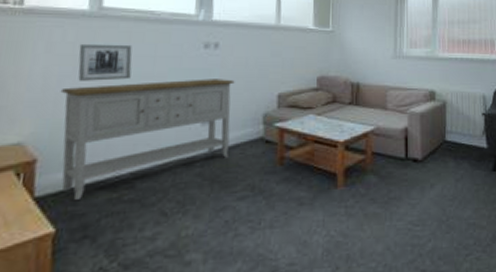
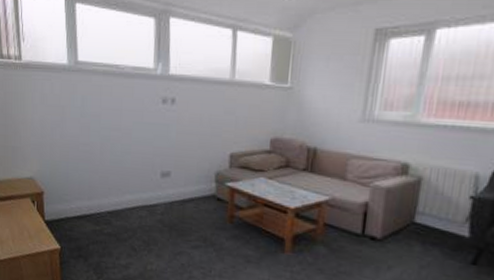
sideboard: present [60,79,235,200] -> none [54,133,190,227]
wall art: present [78,43,132,81] -> none [63,96,104,131]

